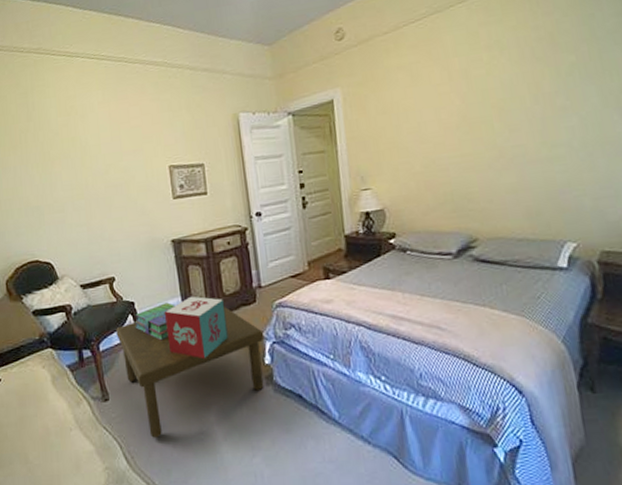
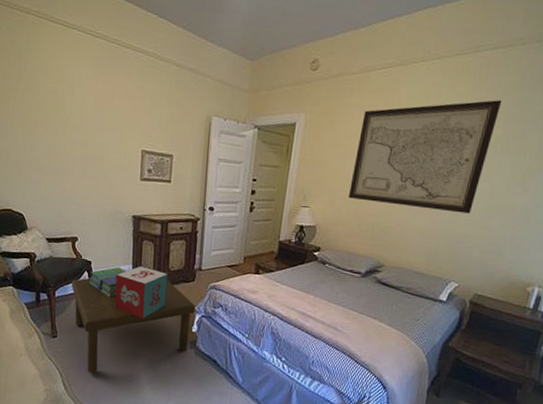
wall art: none [407,23,567,170] -> present [348,100,502,214]

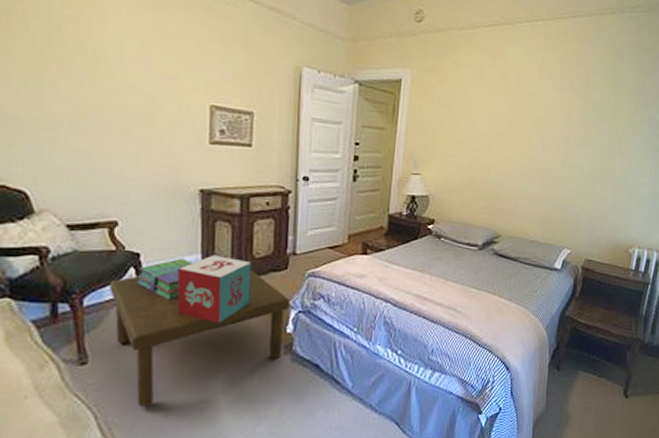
wall art: present [348,100,502,214] -> none [461,65,598,178]

